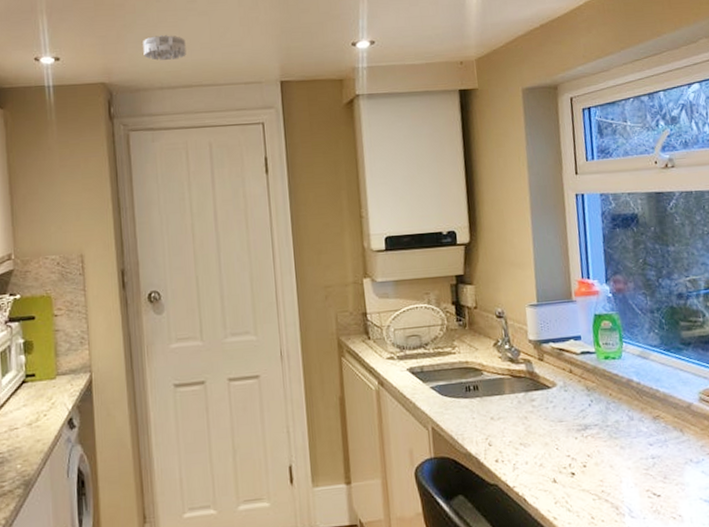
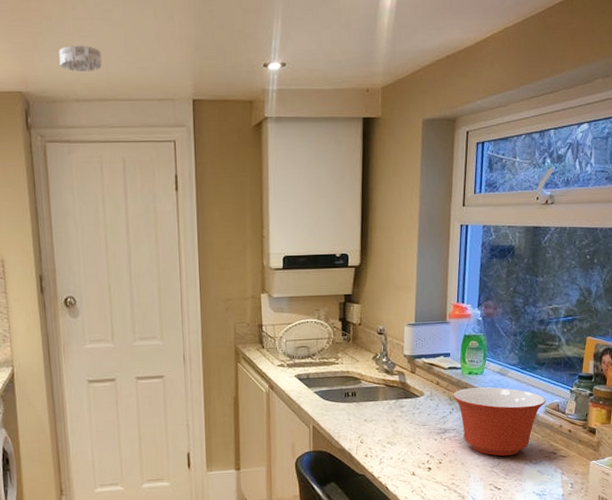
mixing bowl: none [590,373,699,455] -> present [453,387,546,456]

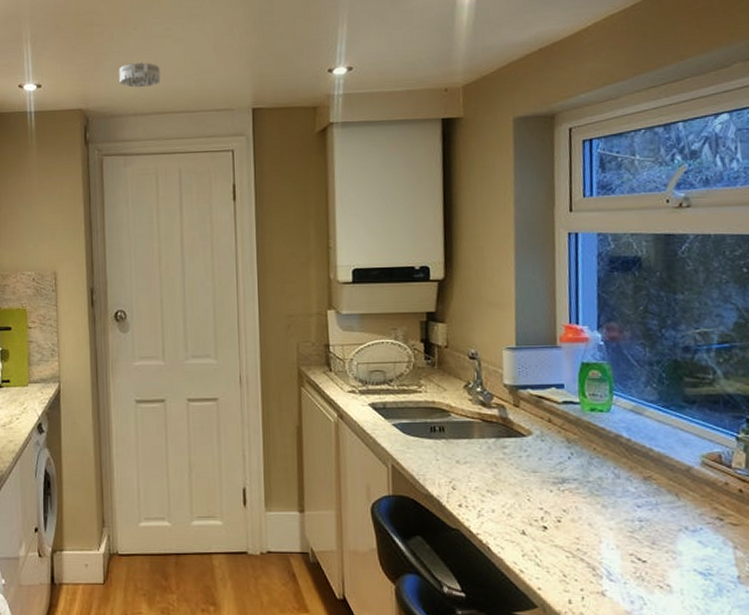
mixing bowl: present [453,387,546,456] -> none [571,428,702,518]

